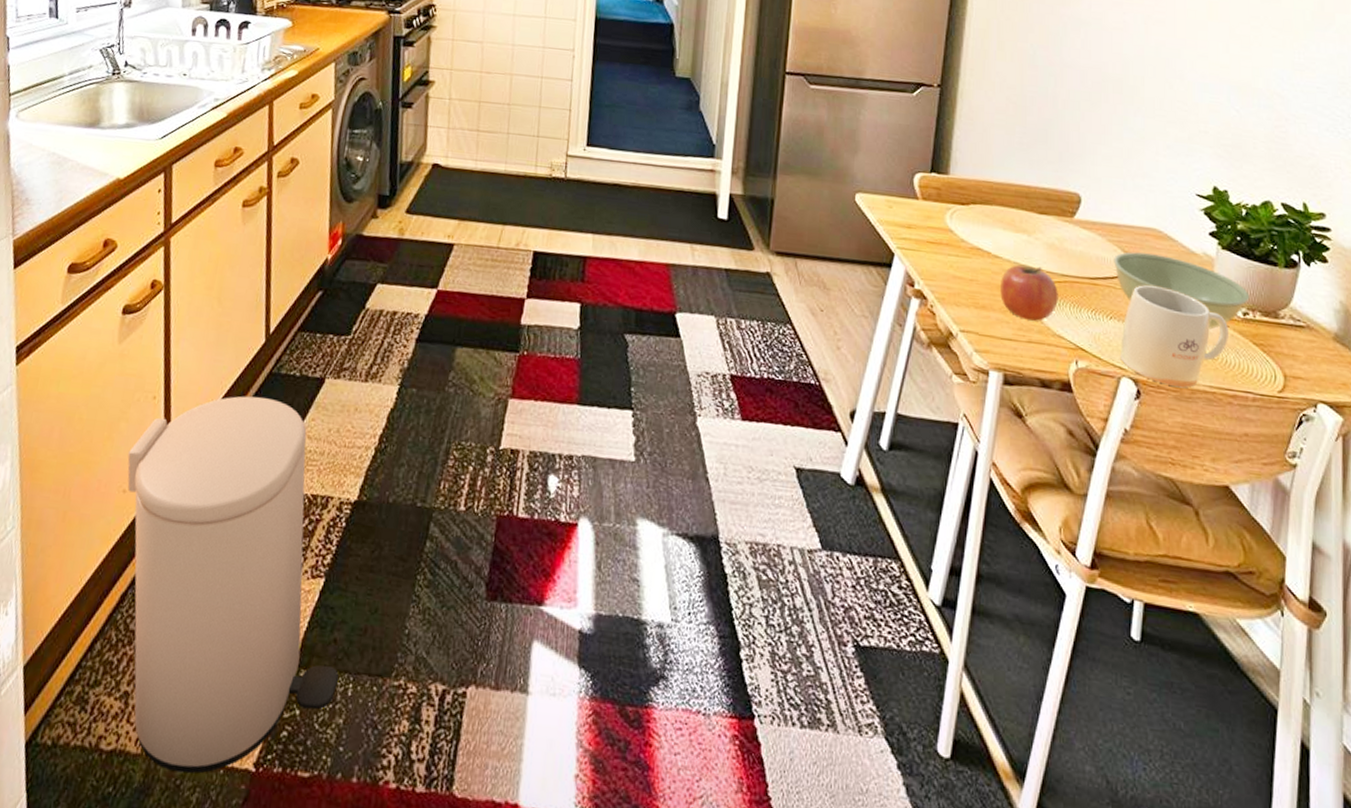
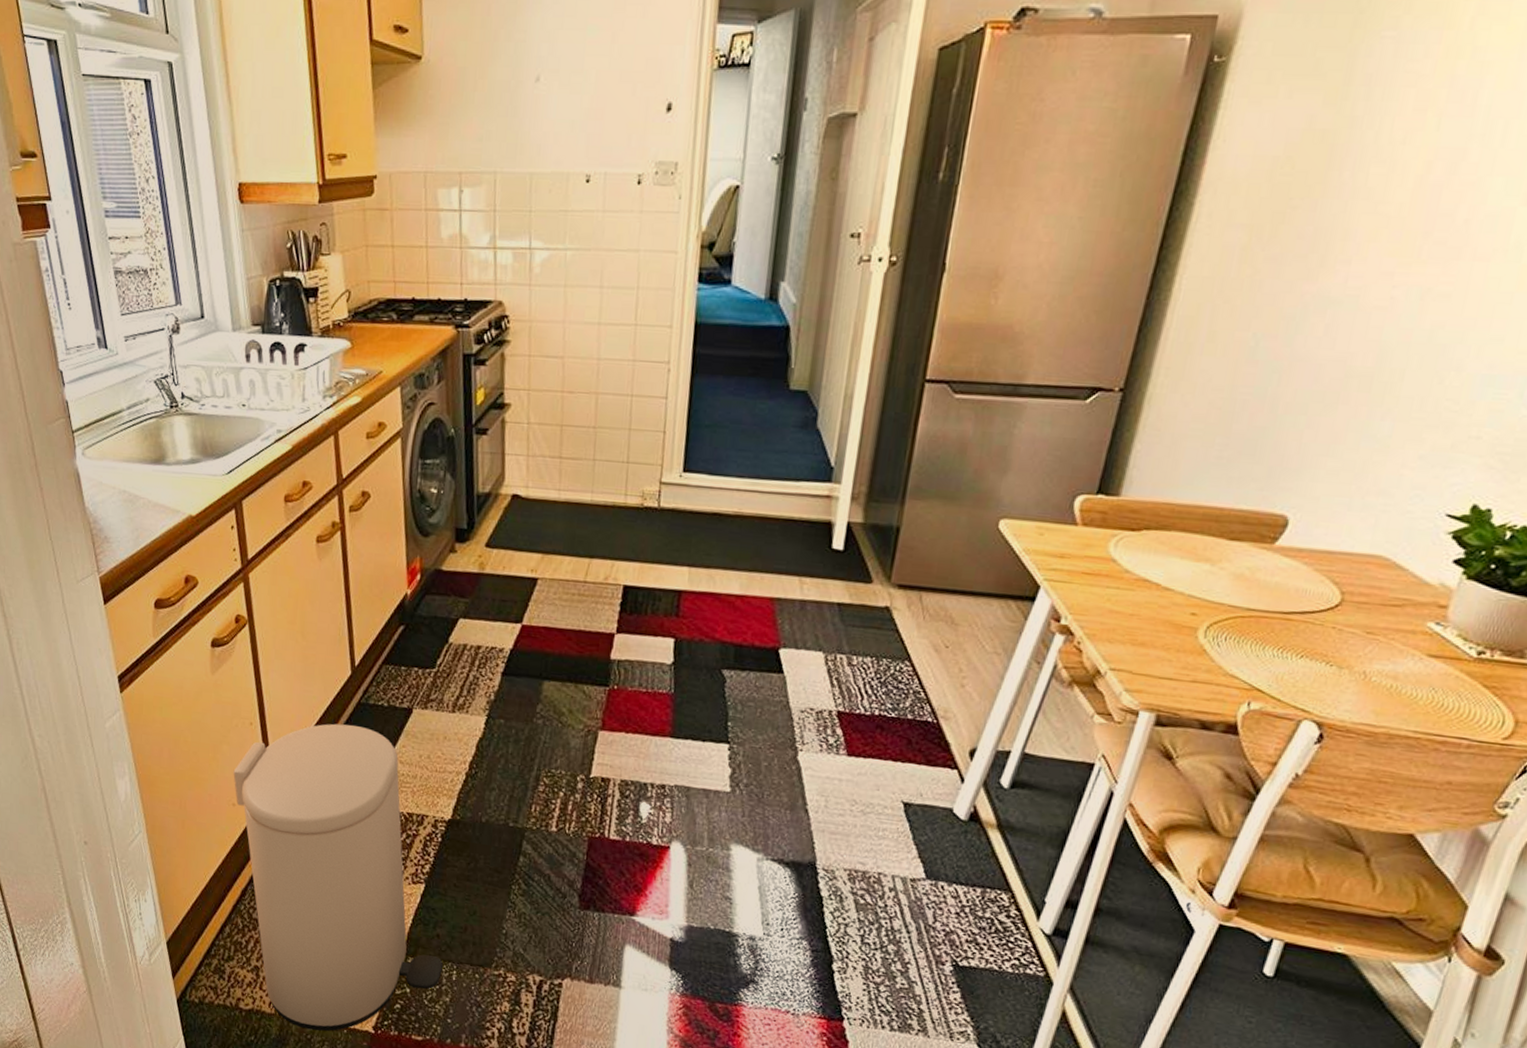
fruit: present [1000,264,1058,321] -> none [1165,597,1240,660]
bowl: present [1114,252,1250,330] -> none [1317,583,1492,670]
mug: present [1121,285,1228,388] -> none [1305,620,1454,732]

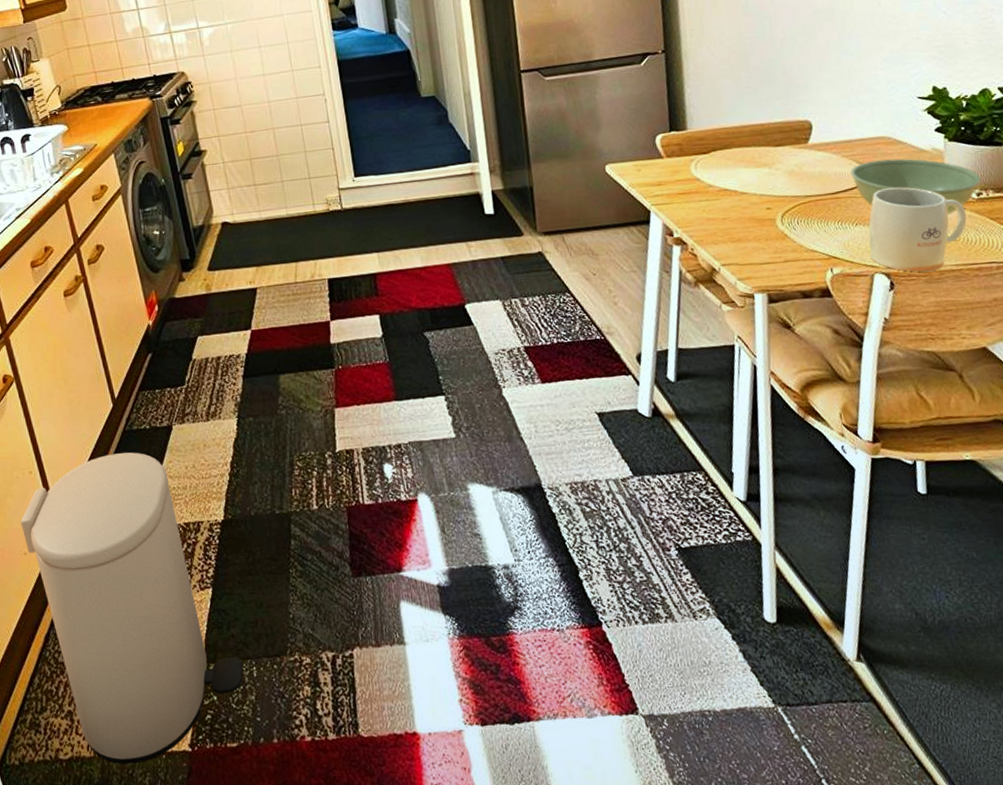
mug: none [1305,620,1454,732] -> present [868,187,967,272]
bowl: none [1317,583,1492,670] -> present [850,158,981,215]

